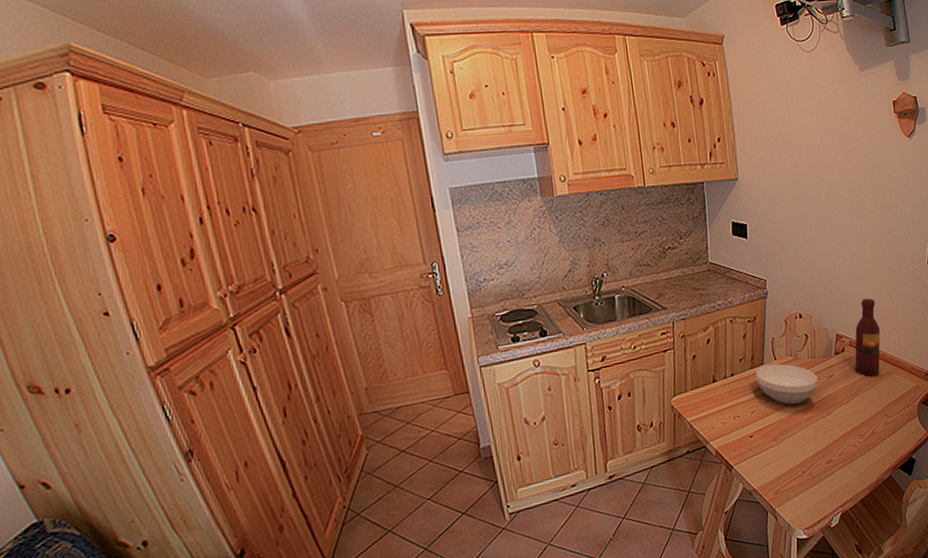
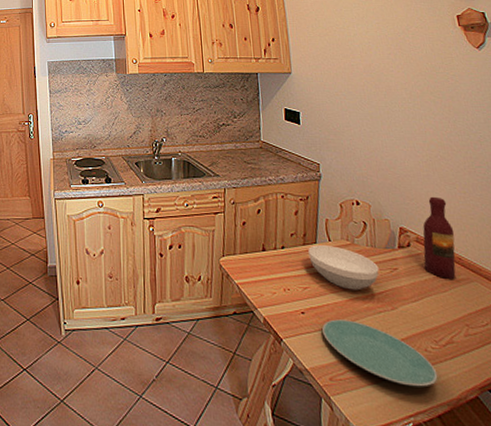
plate: none [768,433,862,482] -> present [322,319,438,387]

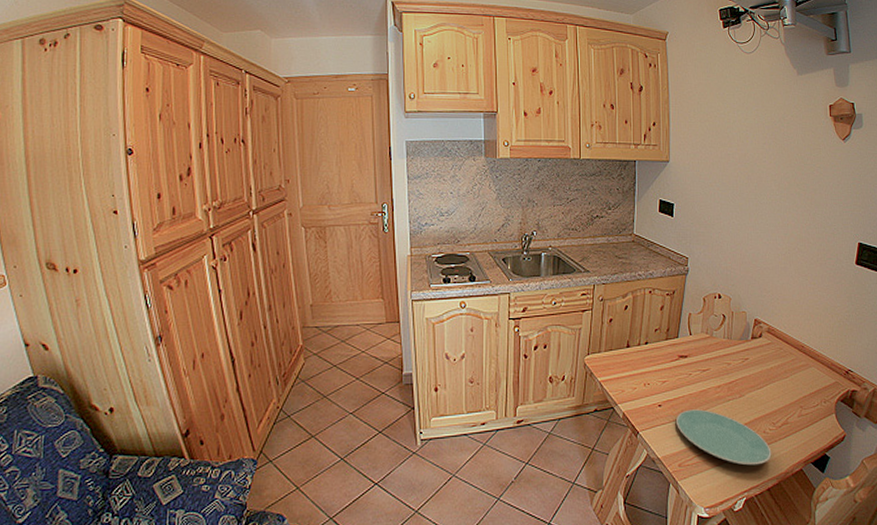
bowl: present [308,245,379,291] -> none [670,339,732,381]
wine bottle: present [422,196,456,279] -> none [772,288,801,366]

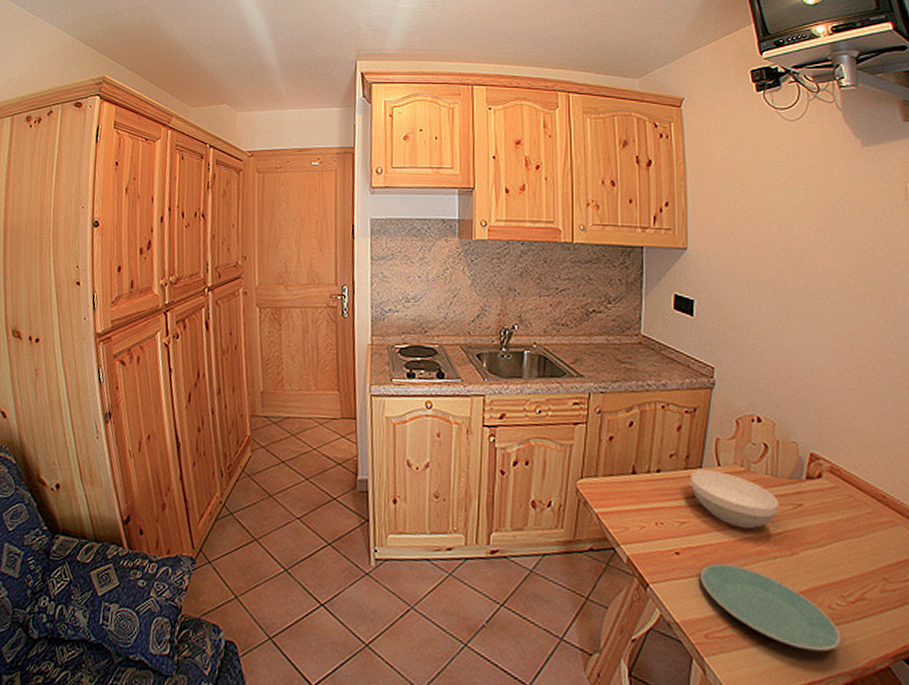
bowl: none [670,339,732,381] -> present [691,470,779,529]

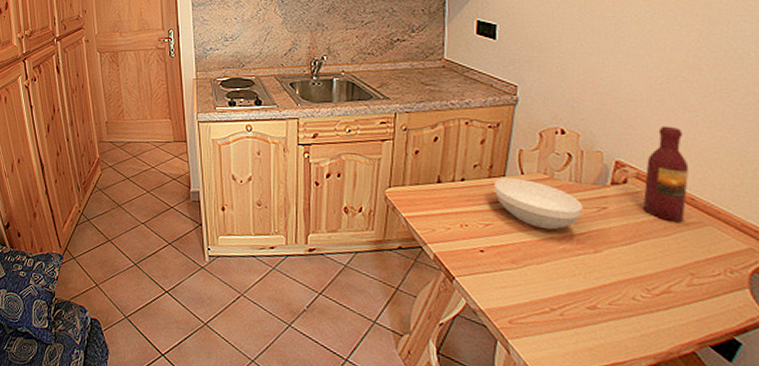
plate: present [701,563,842,652] -> none [505,259,646,338]
wine bottle: none [837,416,880,521] -> present [643,125,690,222]

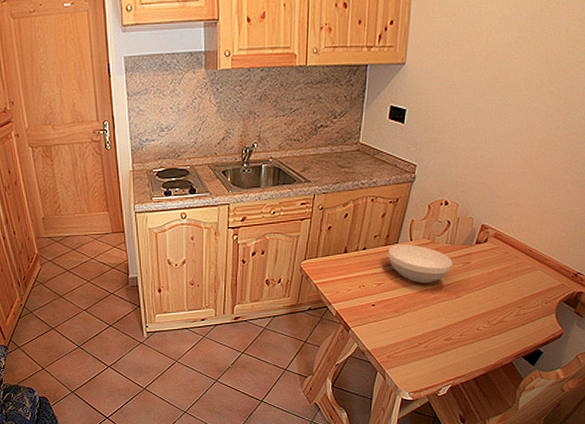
wine bottle: present [643,125,690,222] -> none [496,193,534,269]

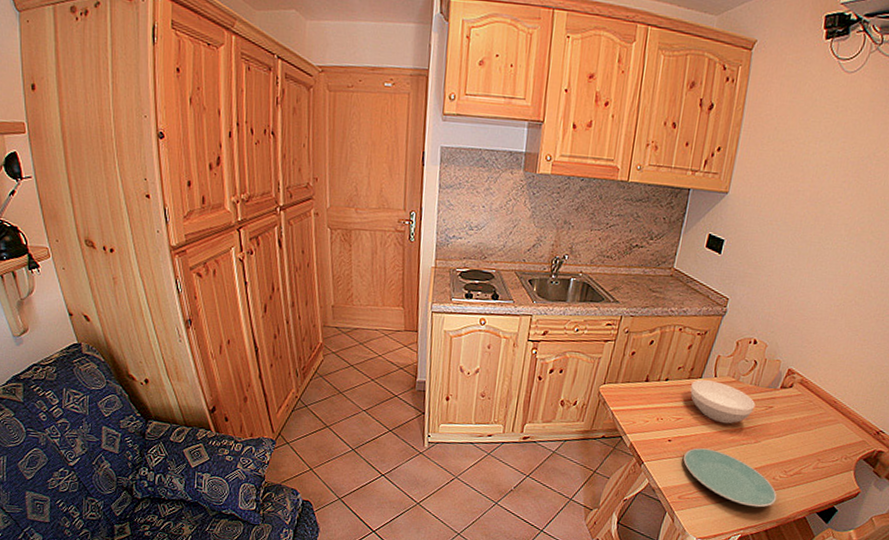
plate: none [389,309,483,358] -> present [683,448,777,508]

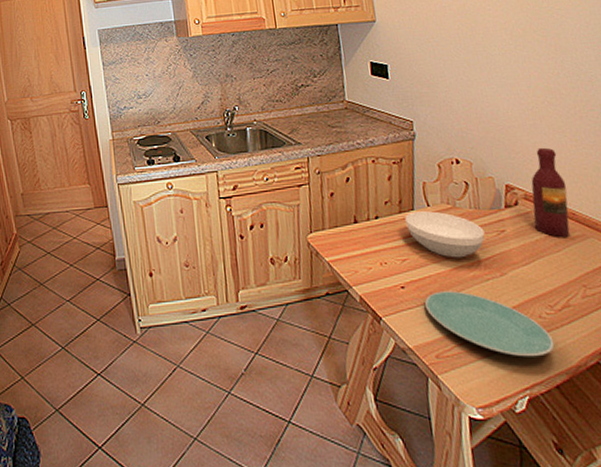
wine bottle: none [799,341,843,420] -> present [531,147,570,237]

